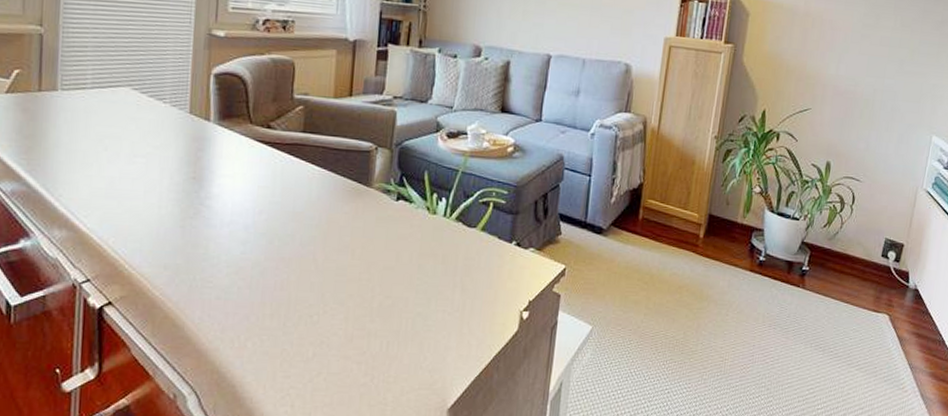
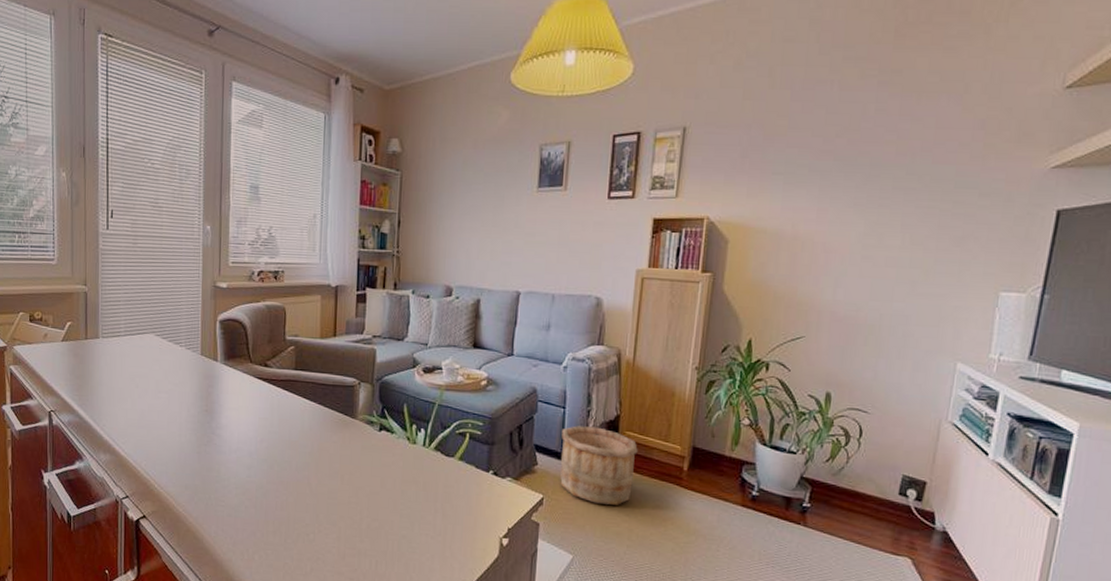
wooden bucket: none [583,194,659,274] -> present [560,426,638,505]

